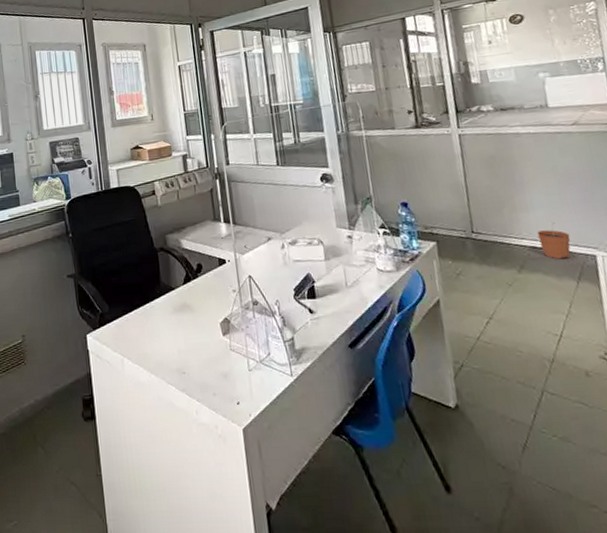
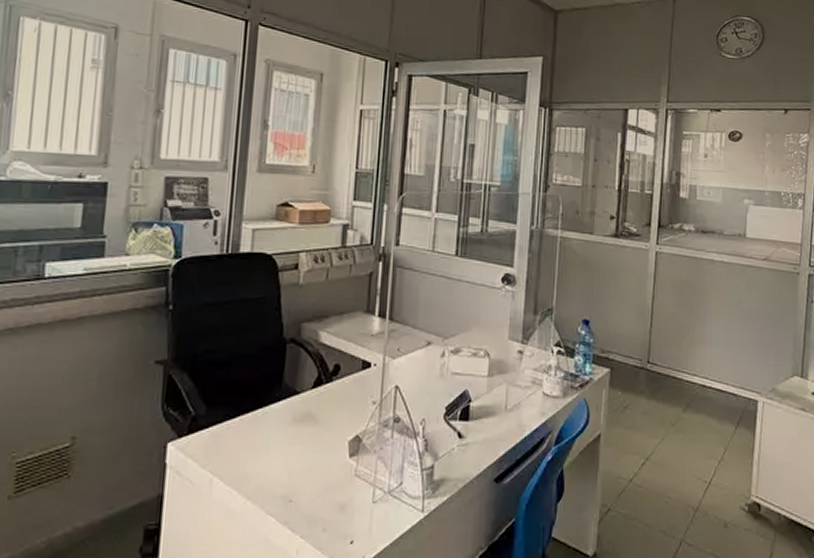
plant pot: present [537,222,571,260] -> none [710,361,739,402]

